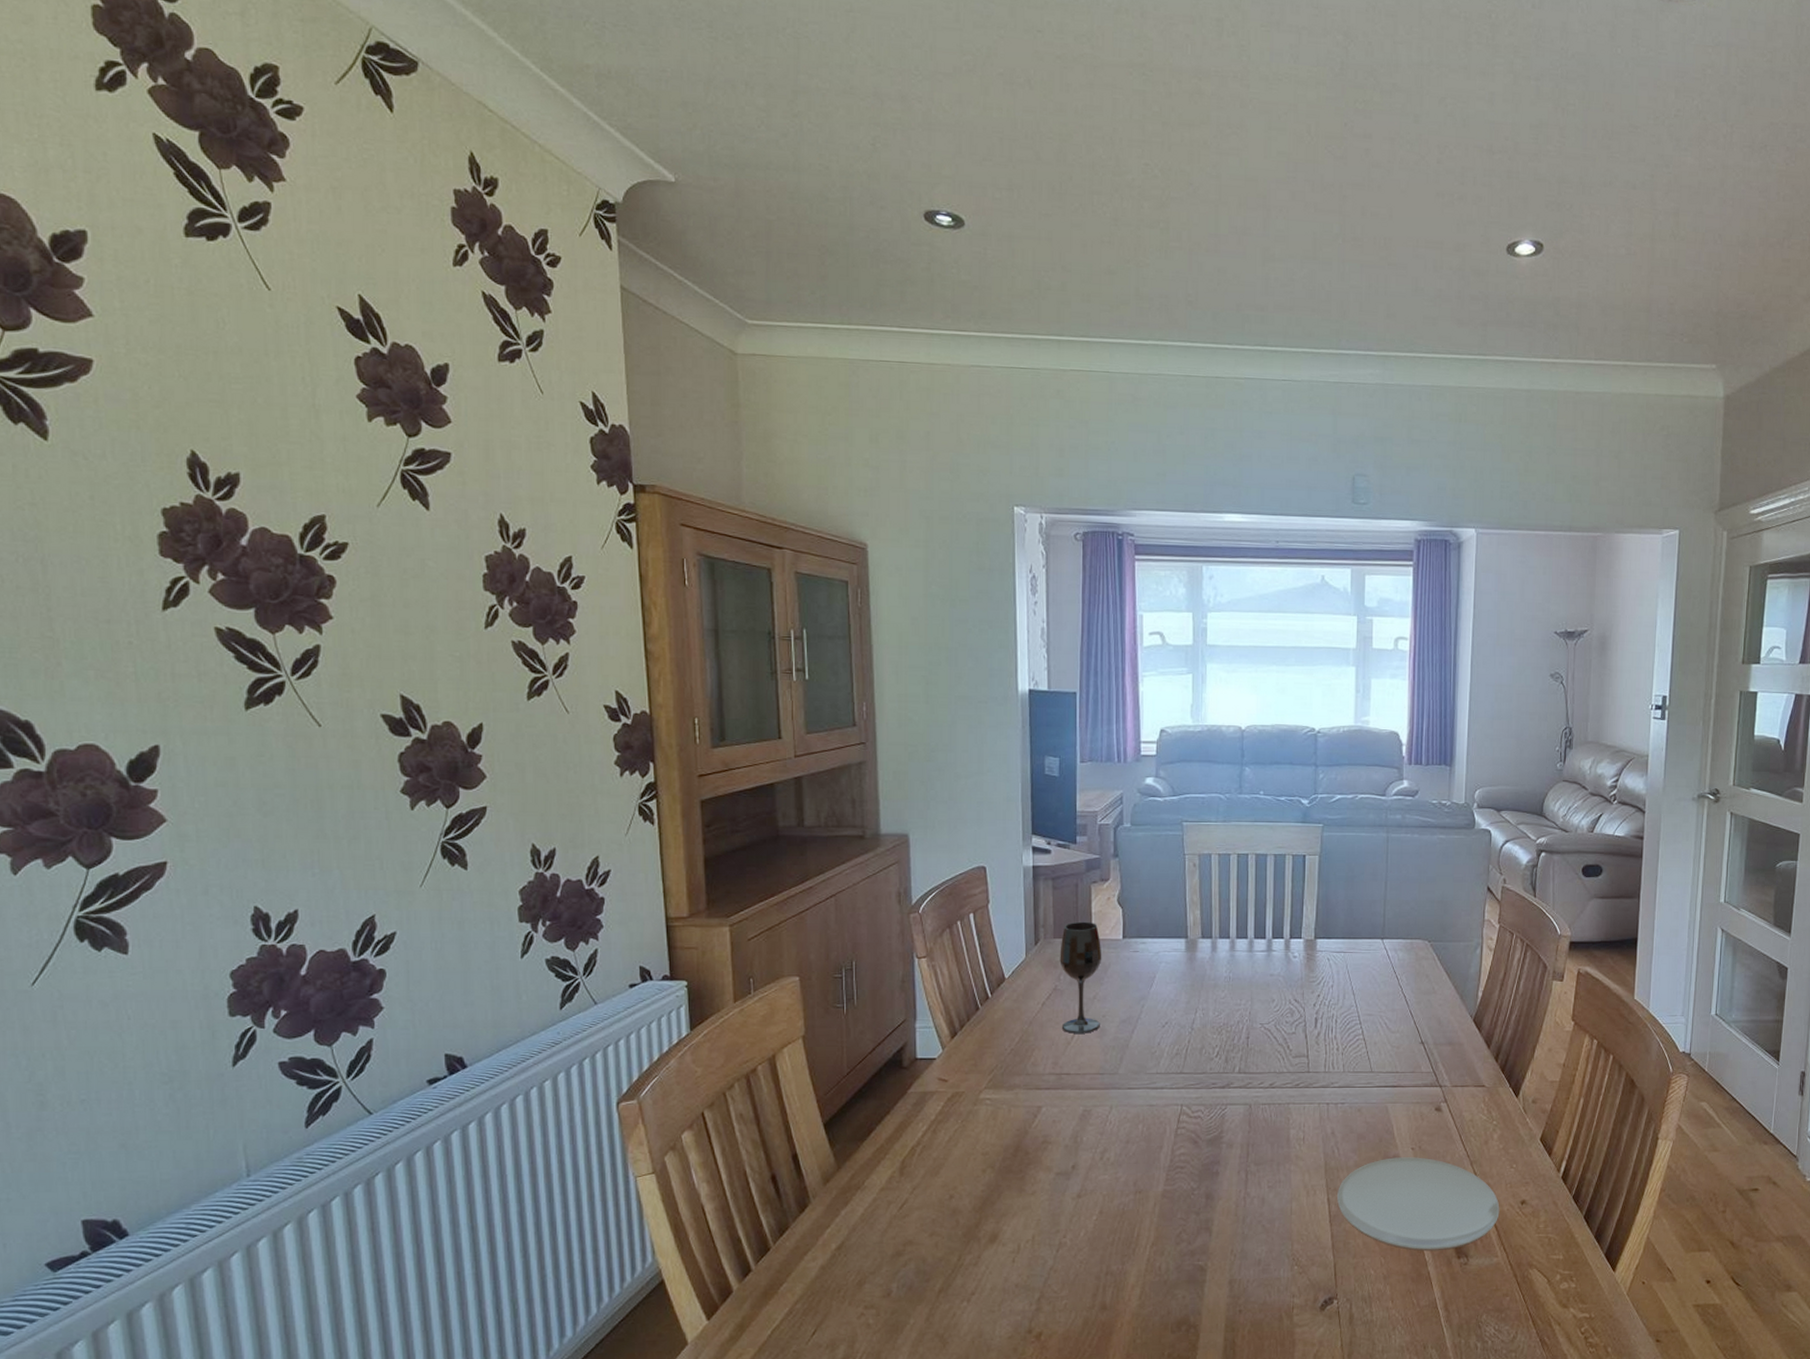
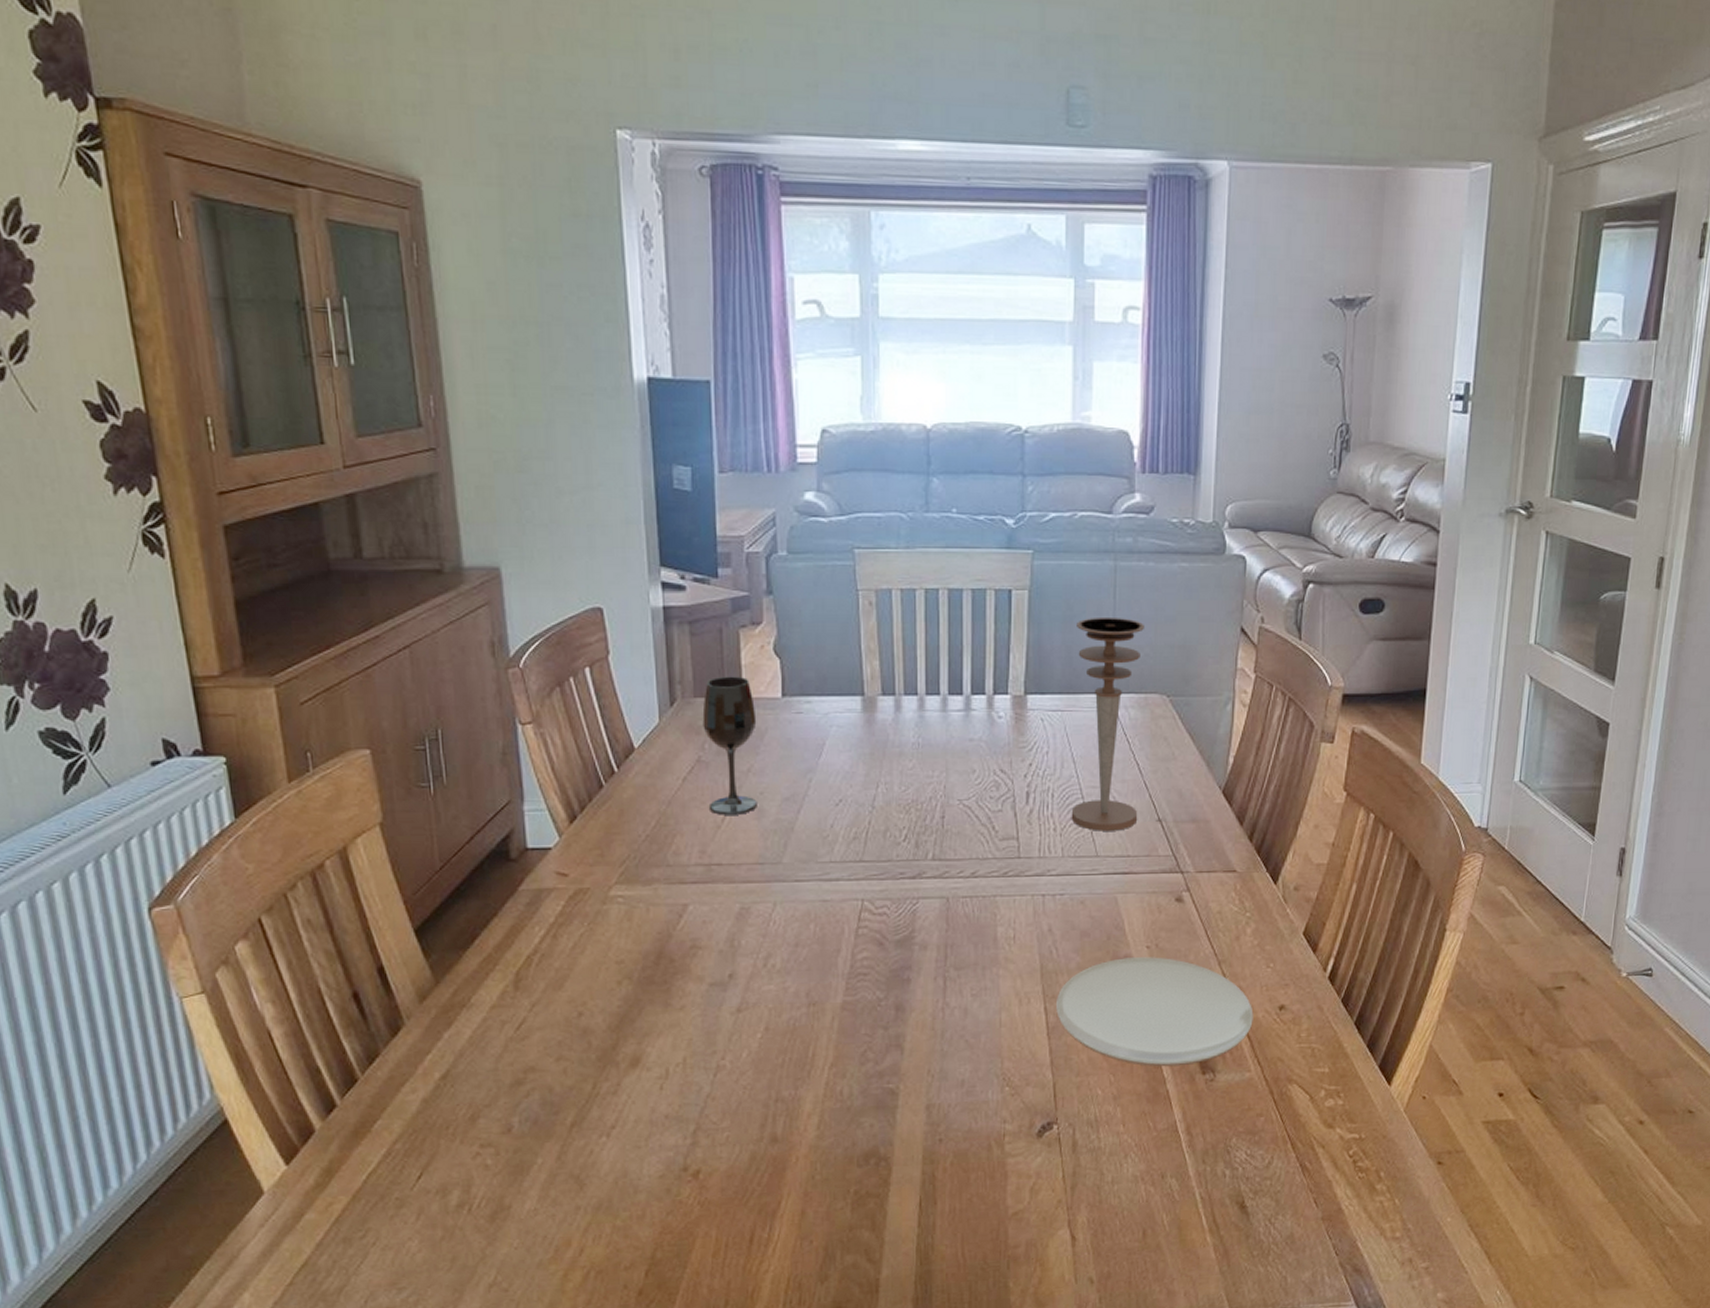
candlestick: none [1351,877,1411,1051] -> present [1071,616,1146,831]

